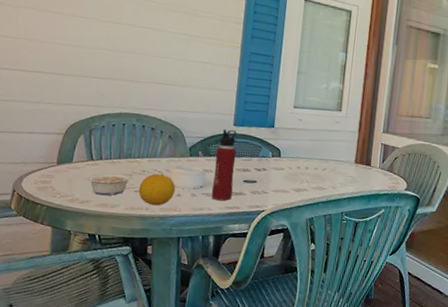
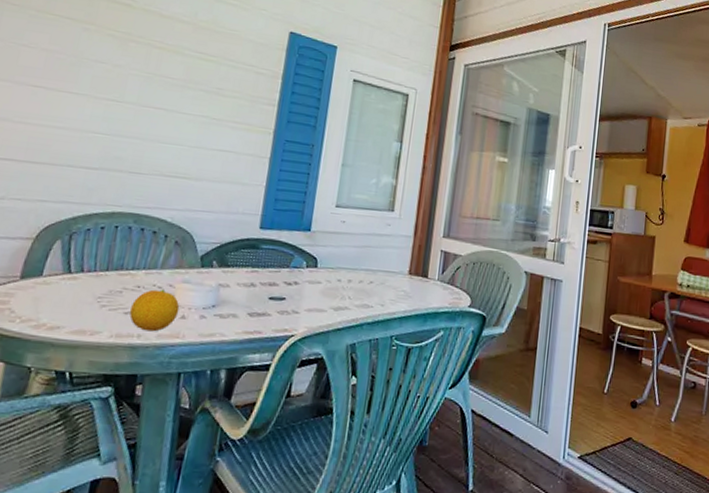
legume: present [79,173,132,196] -> none [50,289,122,320]
water bottle: present [211,129,237,201] -> none [226,233,263,324]

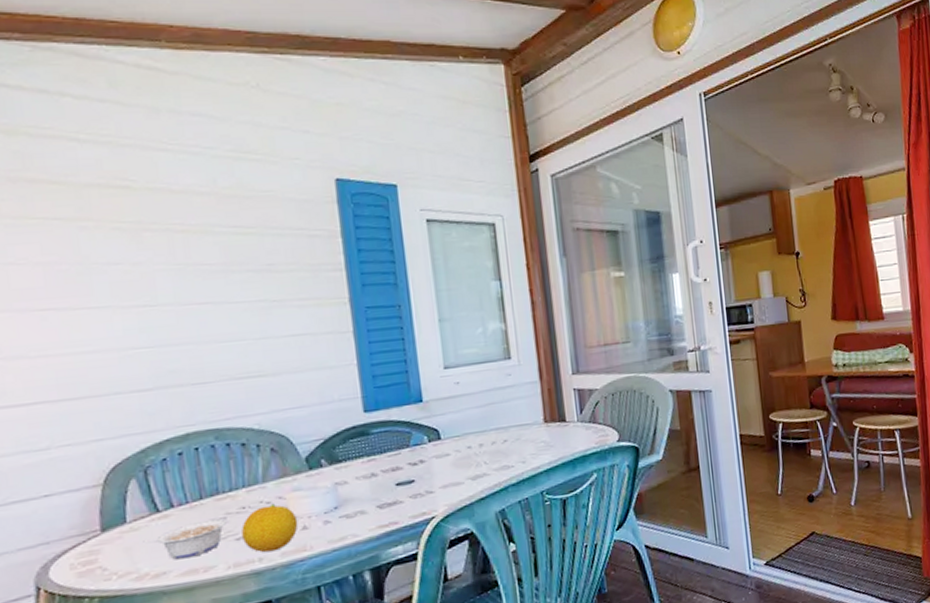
legume: none [50,289,122,320] -> present [143,519,228,560]

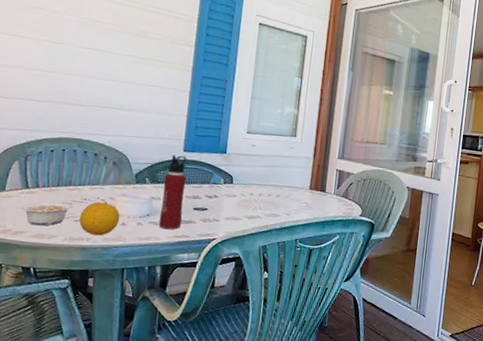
water bottle: none [345,418,384,521] -> present [158,155,187,230]

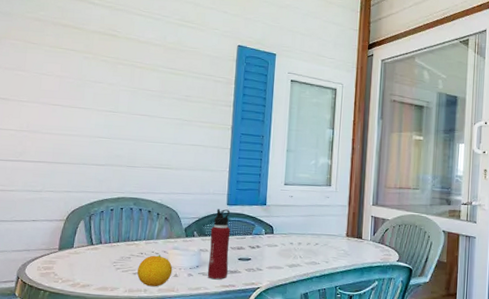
legume: present [13,202,72,226] -> none [80,256,131,279]

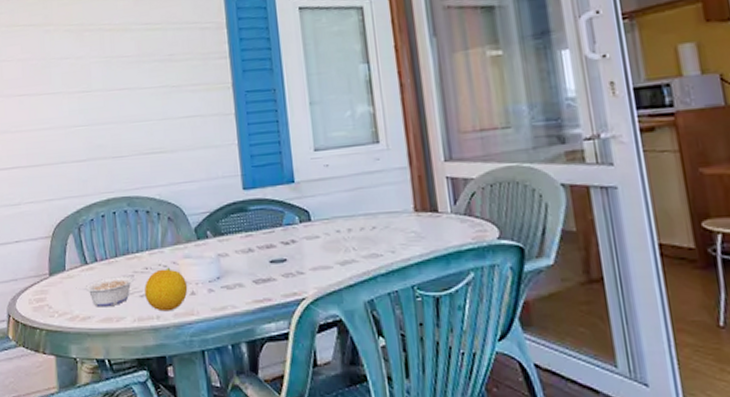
legume: none [80,256,131,279] -> present [76,275,135,307]
water bottle: present [207,209,231,280] -> none [227,195,259,294]

